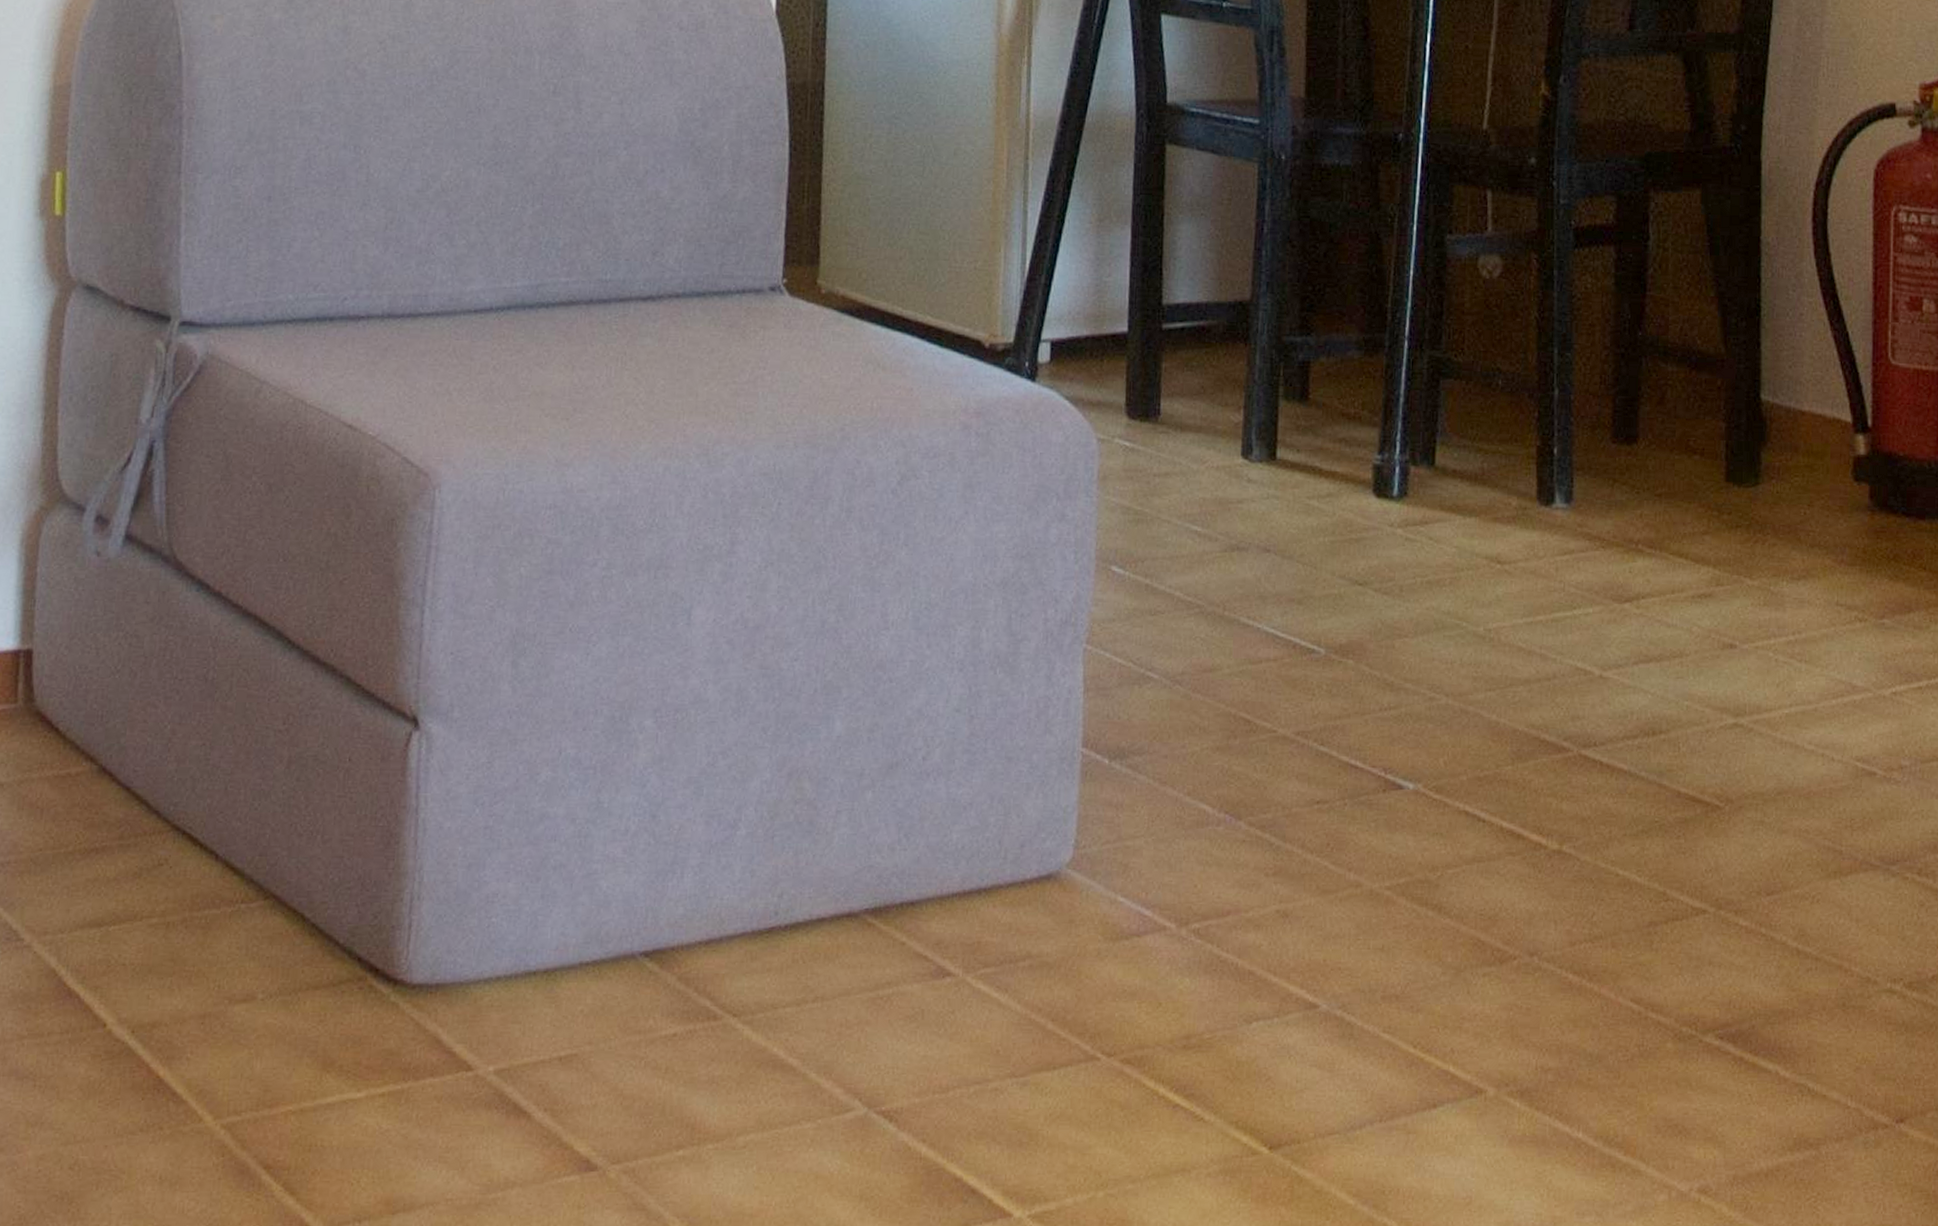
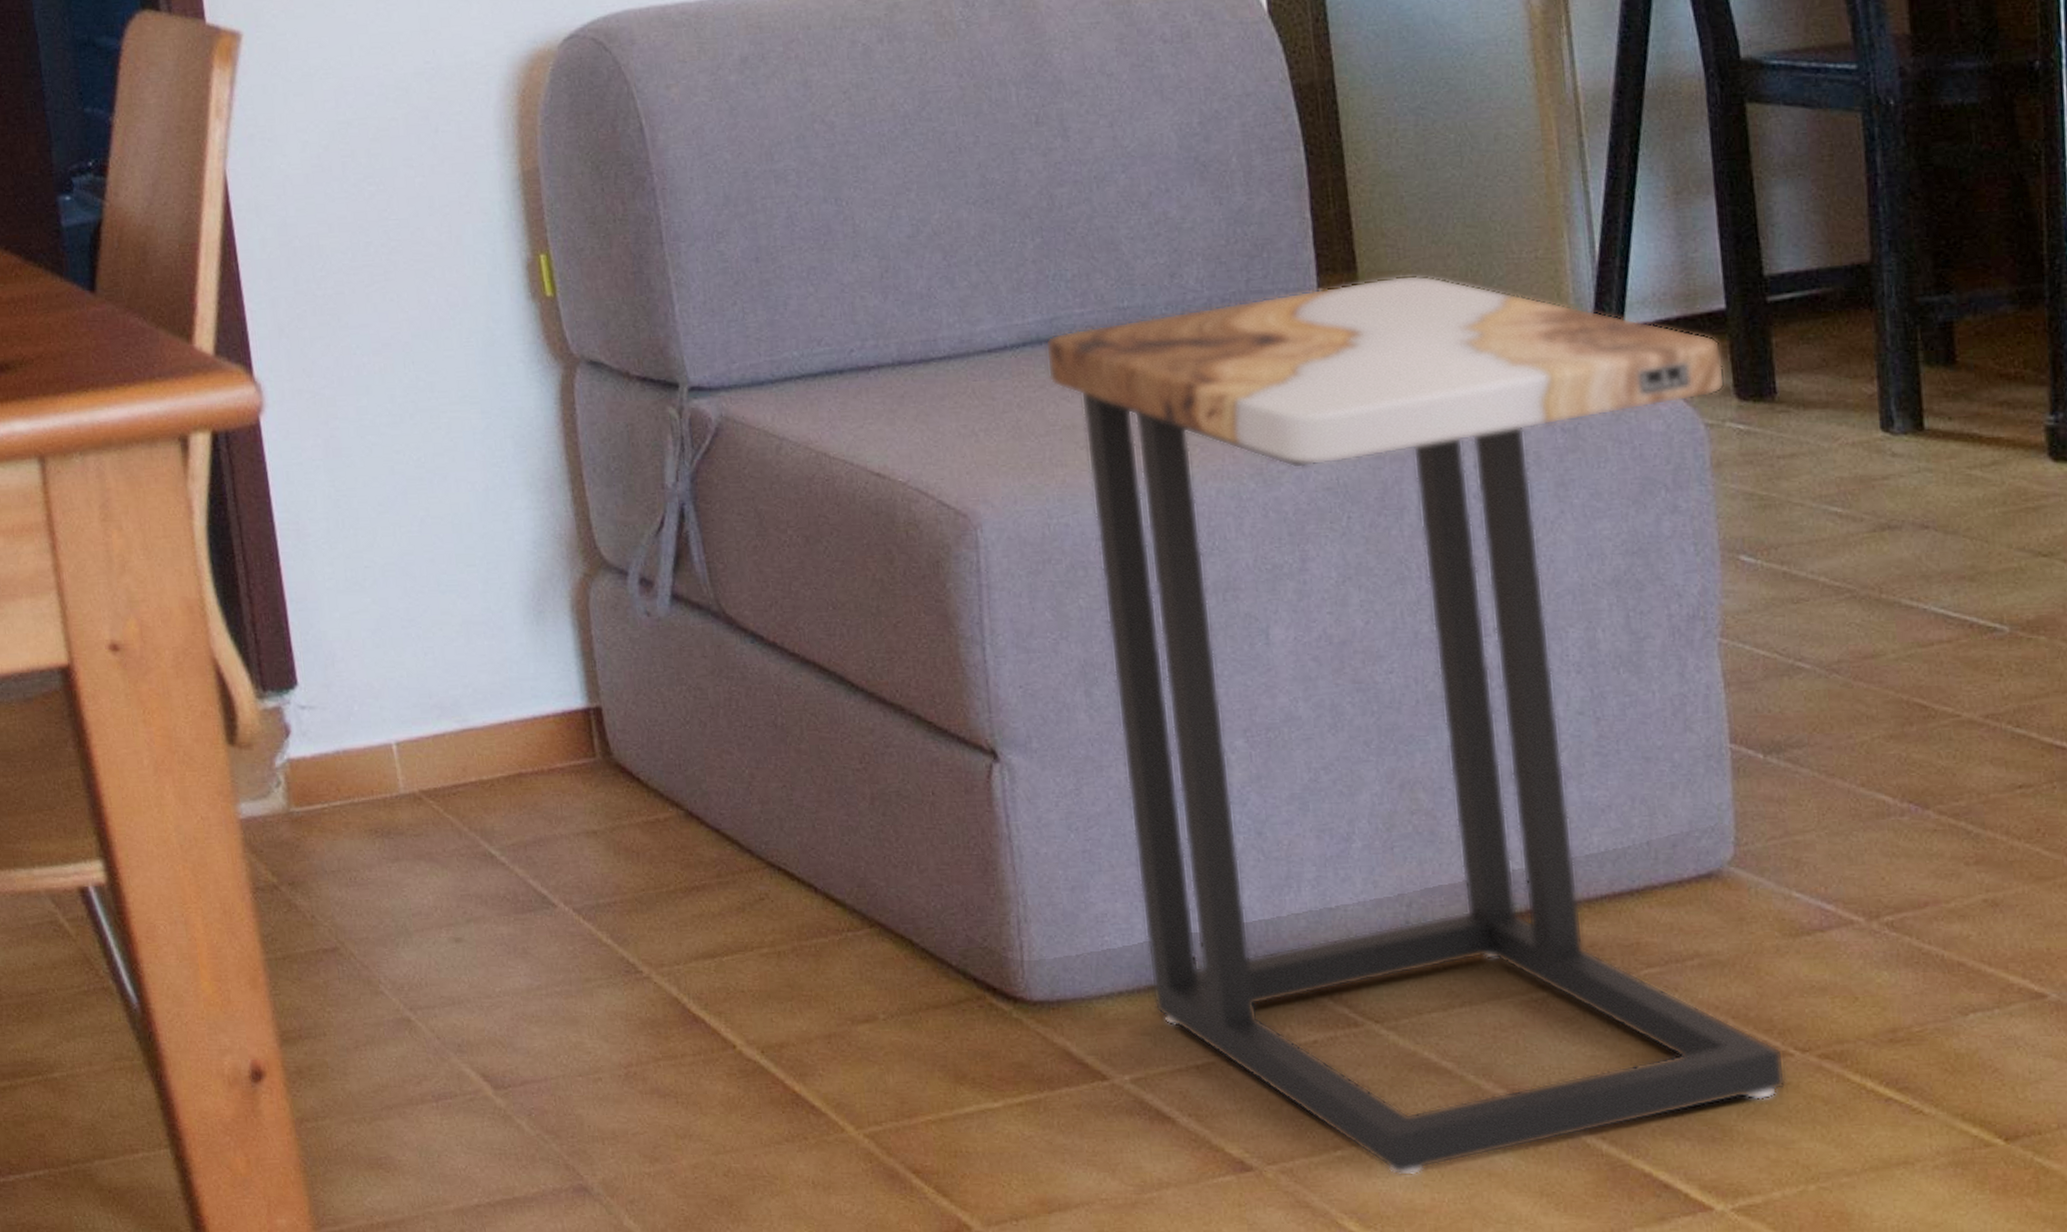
side table: none [526,273,1120,1178] -> present [1045,275,1786,1176]

